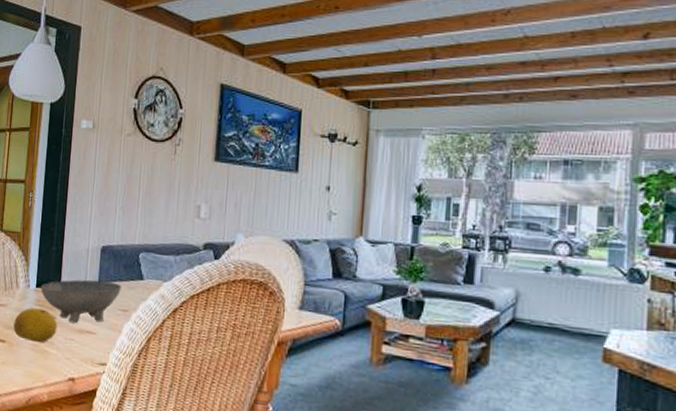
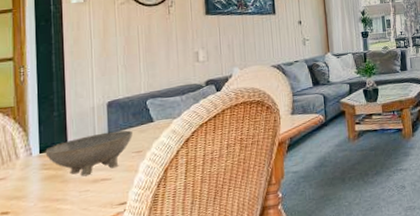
fruit: present [13,307,58,343] -> none [17,171,69,205]

